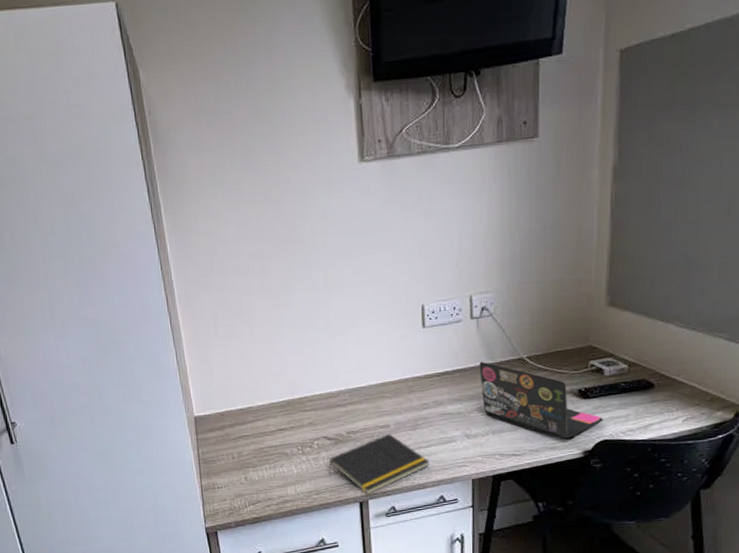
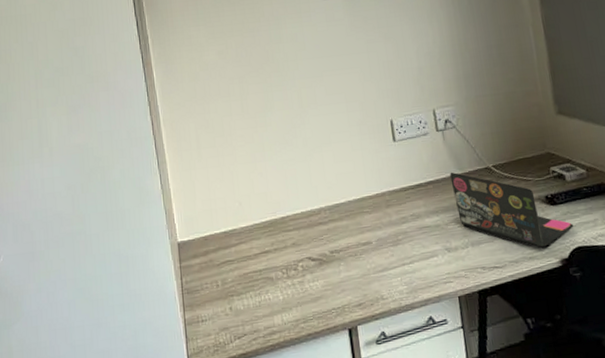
notepad: present [329,433,430,494] -> none [315,250,415,320]

